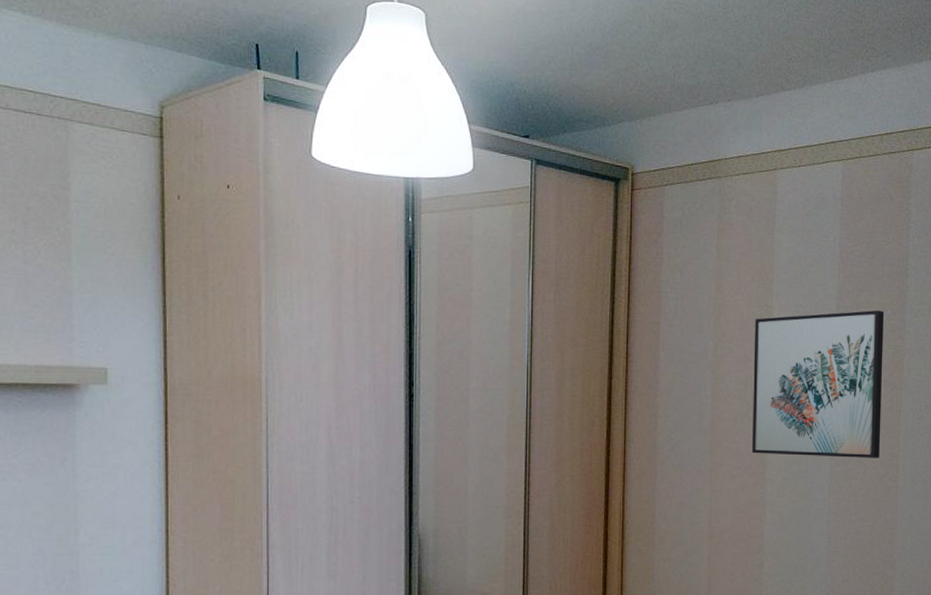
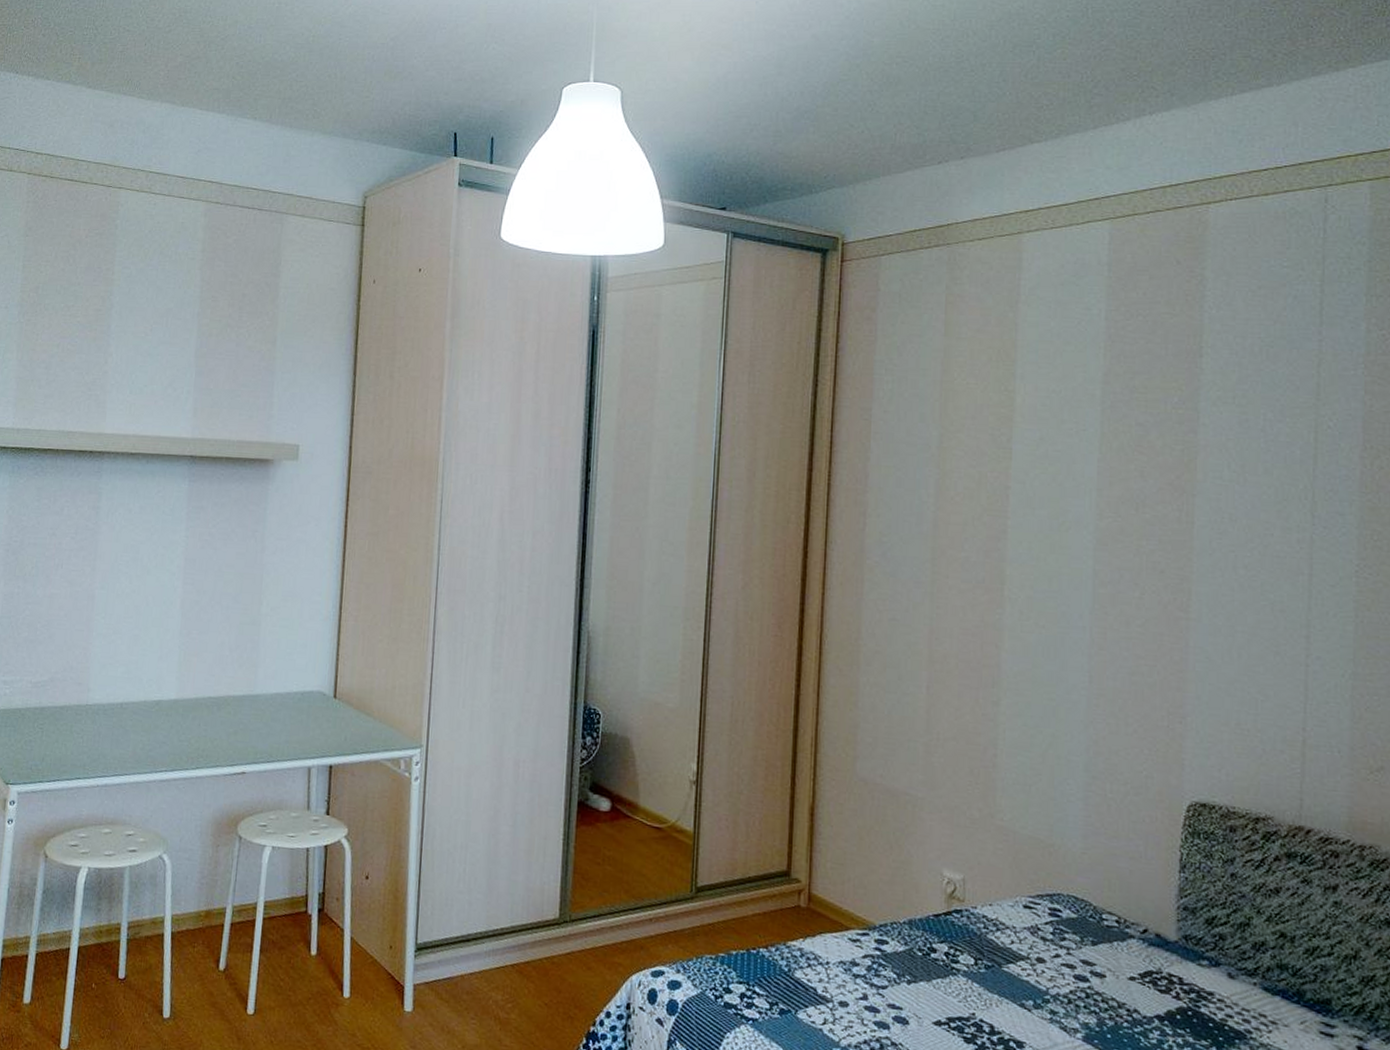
wall art: present [751,310,885,458] -> none [985,396,1169,581]

